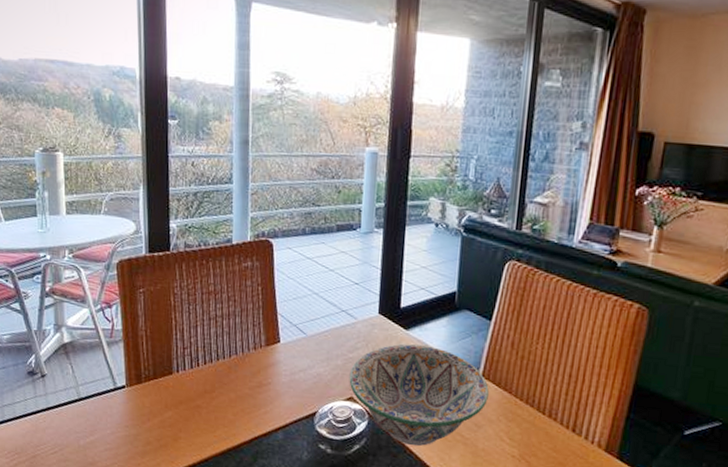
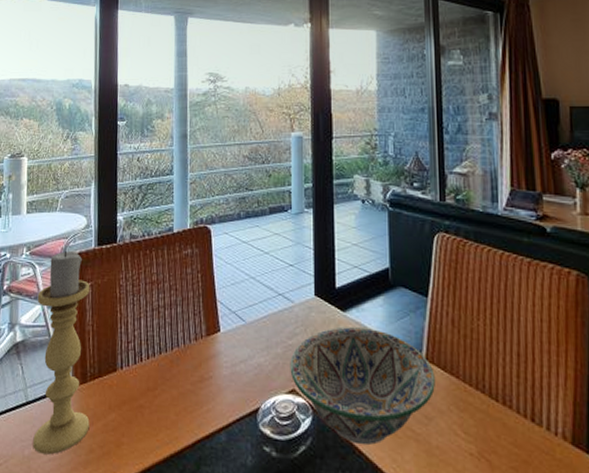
candle holder: none [84,255,146,445] -> present [33,250,90,455]

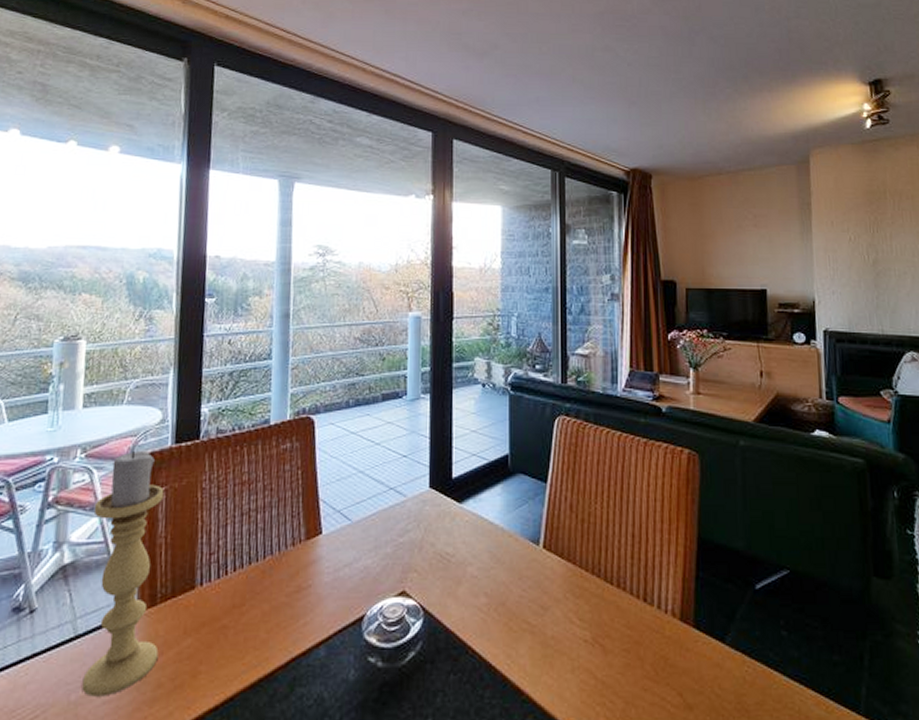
decorative bowl: present [290,327,435,446] -> none [400,519,552,644]

